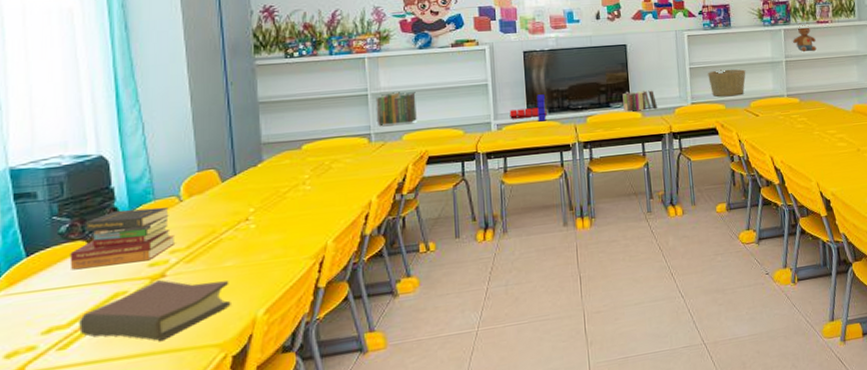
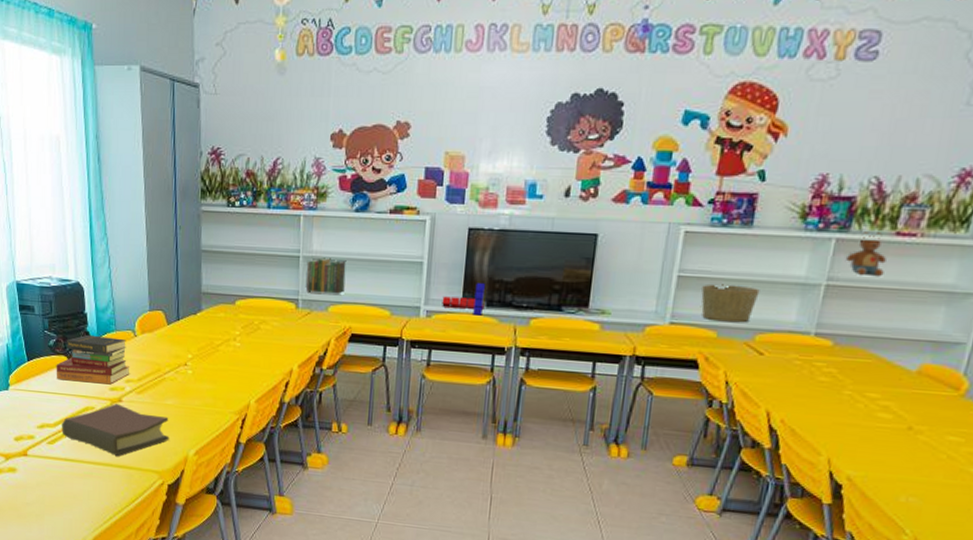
books: present [622,89,657,112] -> none [578,294,623,323]

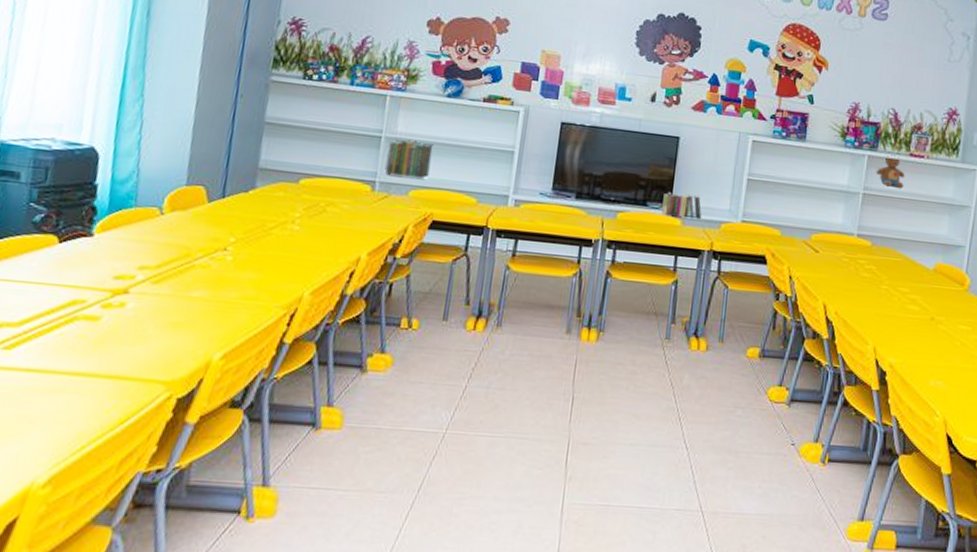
books: present [56,334,130,385] -> none [35,209,148,272]
hardback book: present [62,403,169,456] -> none [28,295,192,363]
toy blocks: present [442,283,486,316] -> none [531,175,576,207]
books: none [578,294,623,323] -> present [661,191,702,220]
basket: present [701,284,760,323] -> none [767,188,814,223]

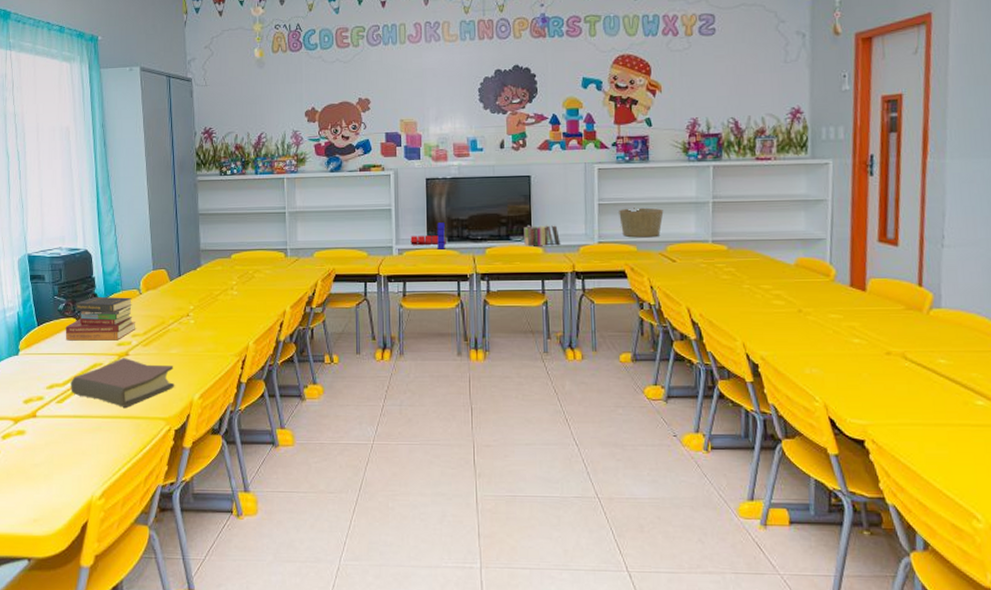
hardback book: none [28,295,192,363] -> present [71,357,175,407]
books: none [35,209,148,272] -> present [65,296,136,341]
books: present [385,140,433,179] -> none [292,212,326,242]
toy blocks: none [531,175,576,207] -> present [410,222,446,249]
basket: none [767,188,814,223] -> present [619,208,664,238]
stuffed toy: present [877,151,905,190] -> none [724,159,754,193]

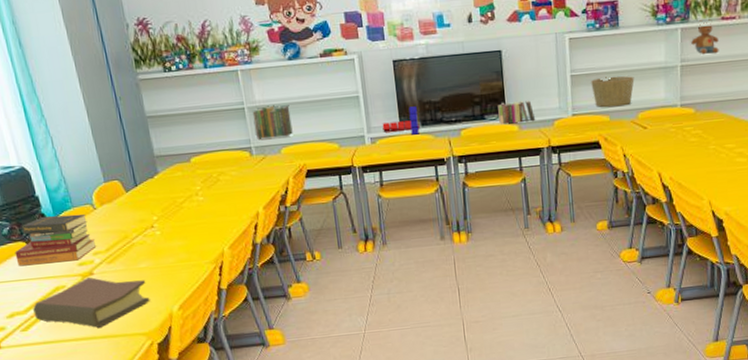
books: none [292,212,326,242] -> present [252,105,293,139]
stuffed toy: none [724,159,754,193] -> present [691,19,719,55]

